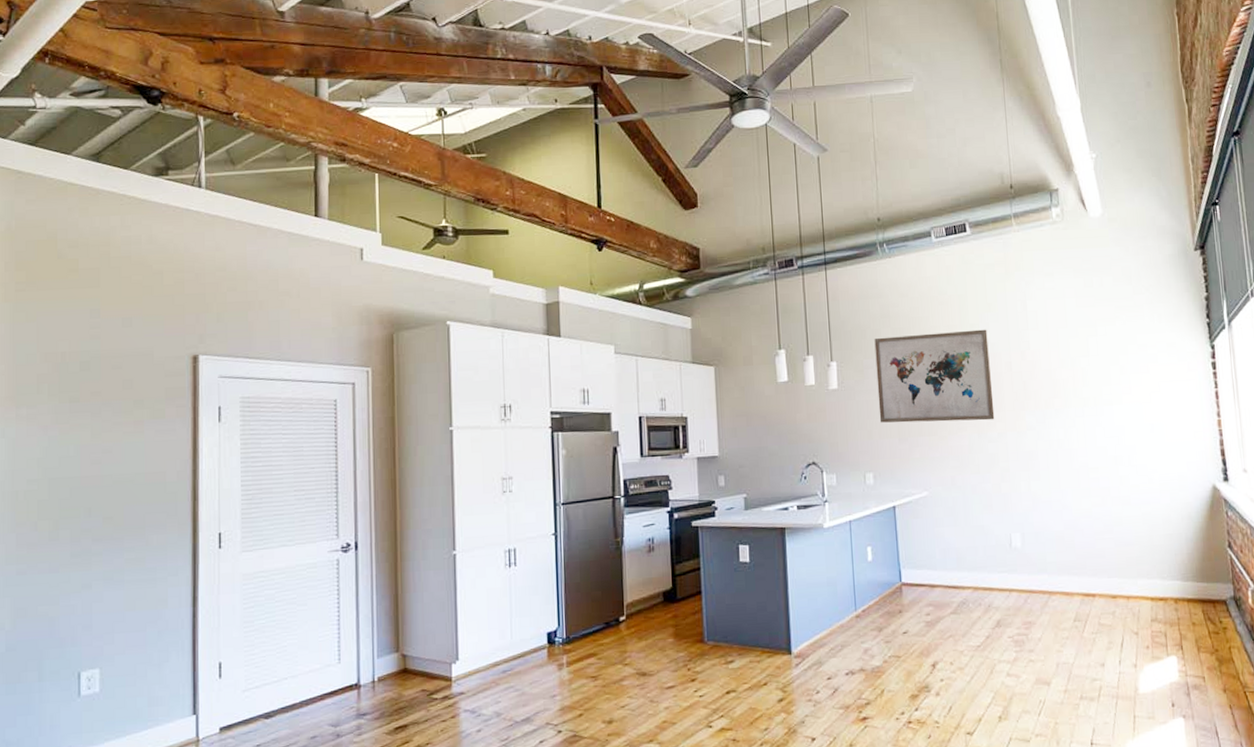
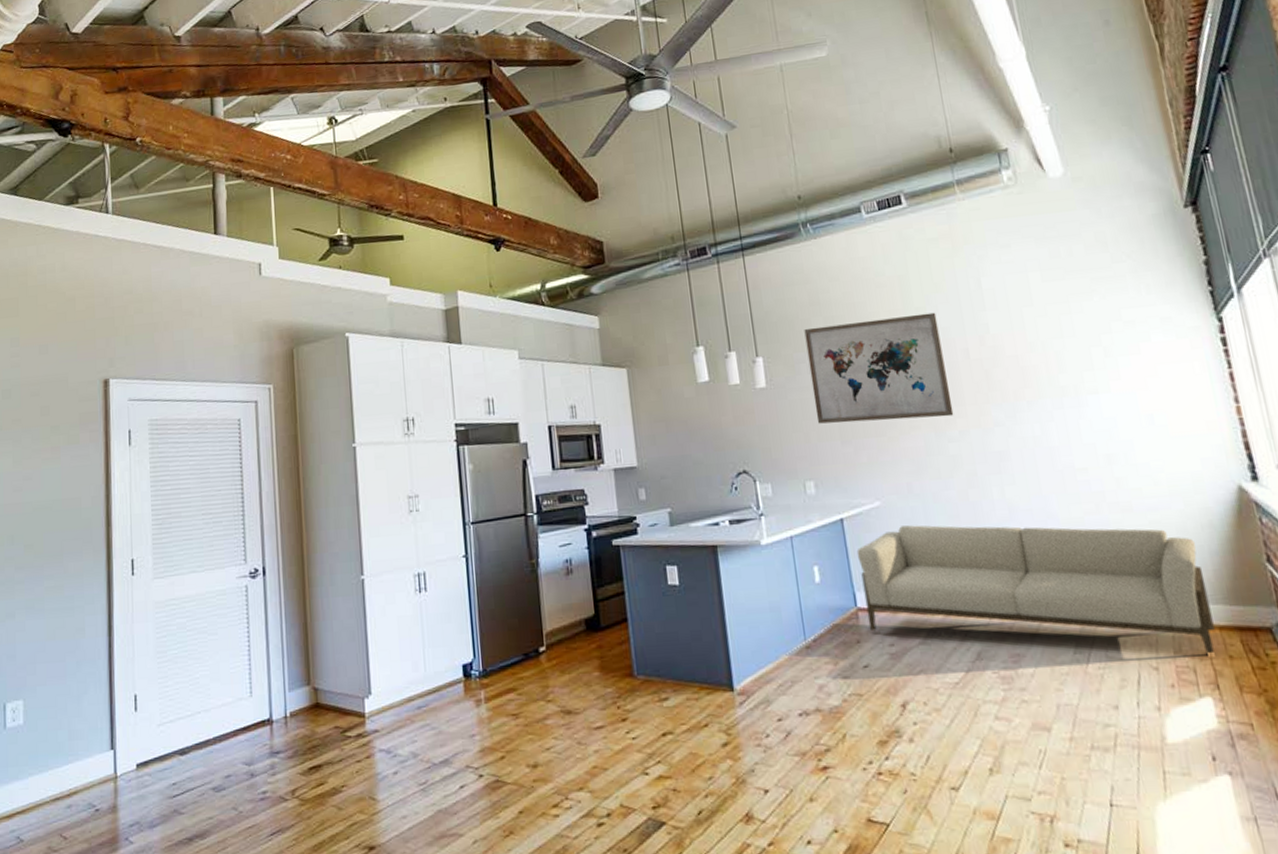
sofa: none [904,512,1184,623] -> present [856,525,1215,656]

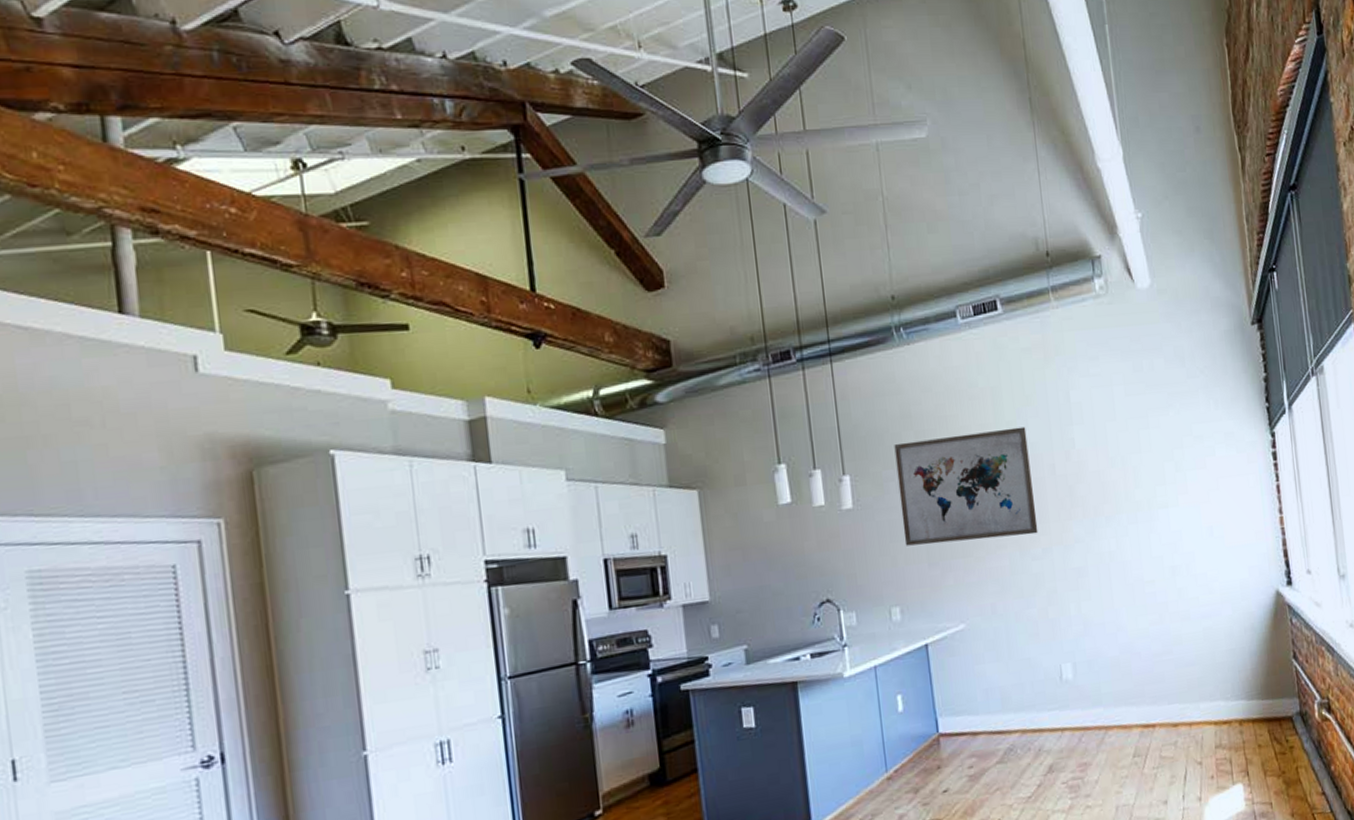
sofa: present [856,525,1215,656] -> none [940,634,1249,756]

